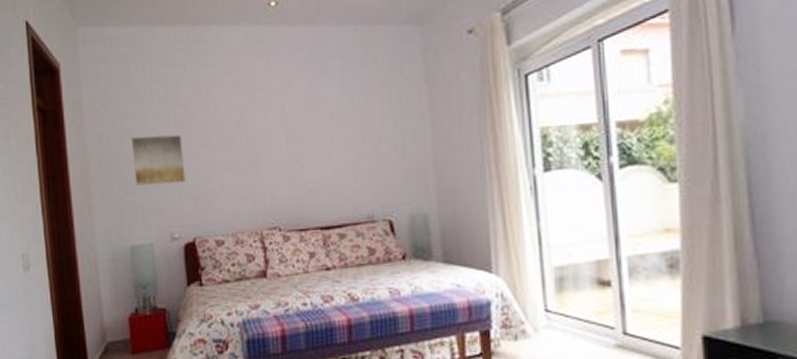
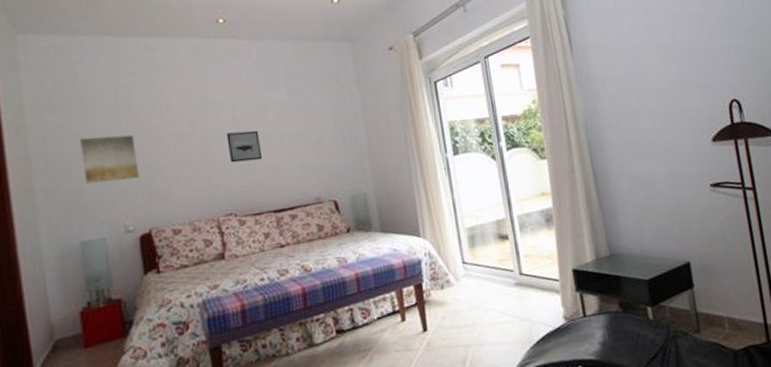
wall art: none [274,133,311,170] -> present [226,130,263,163]

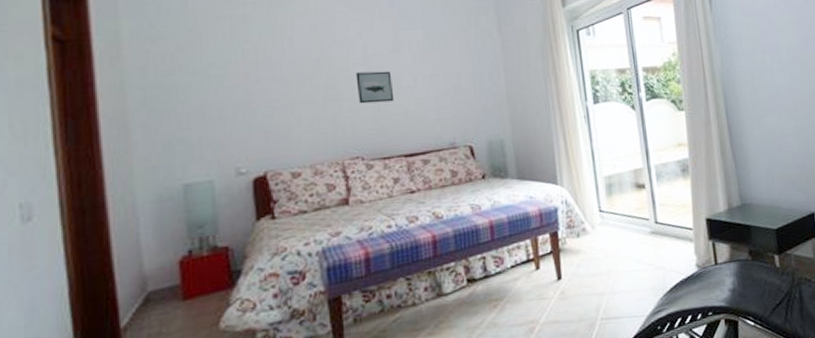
wall art: present [80,134,139,184] -> none [187,70,255,121]

